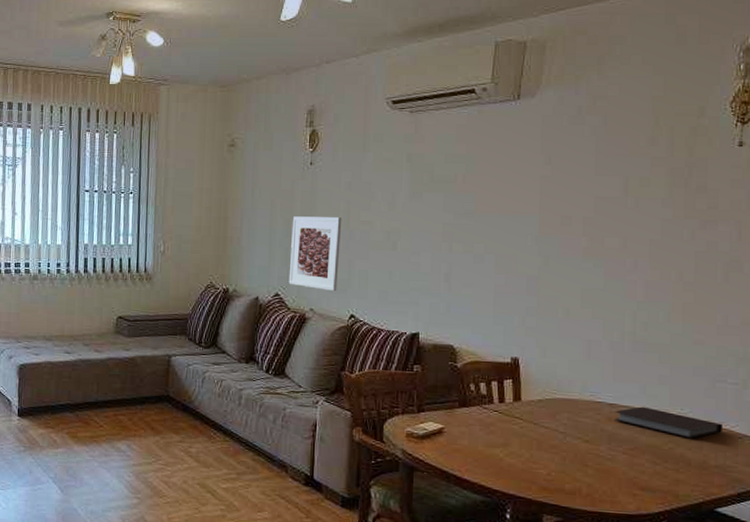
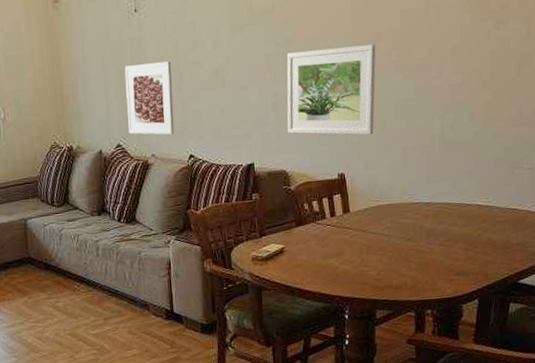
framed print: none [459,225,565,321] -> present [286,44,376,135]
notebook: present [615,406,723,439] -> none [431,201,521,224]

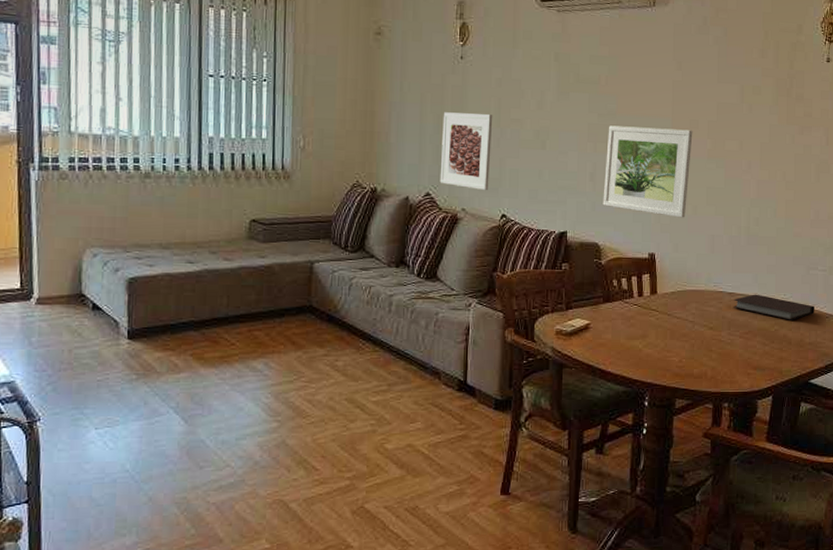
notebook: none [431,201,521,224] -> present [733,294,815,320]

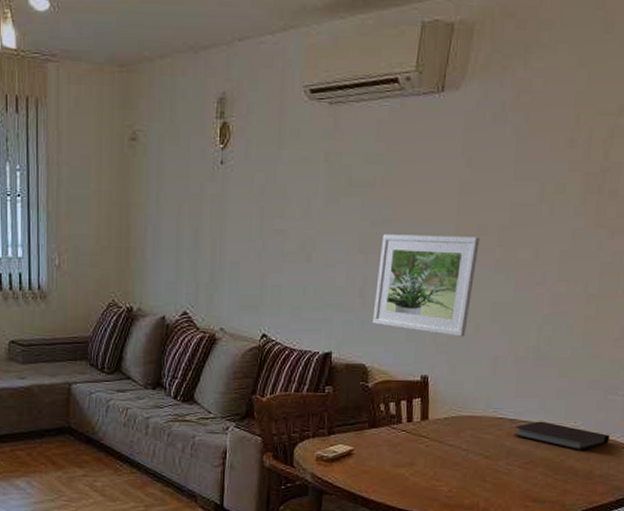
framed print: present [439,112,493,190] -> none [197,224,255,308]

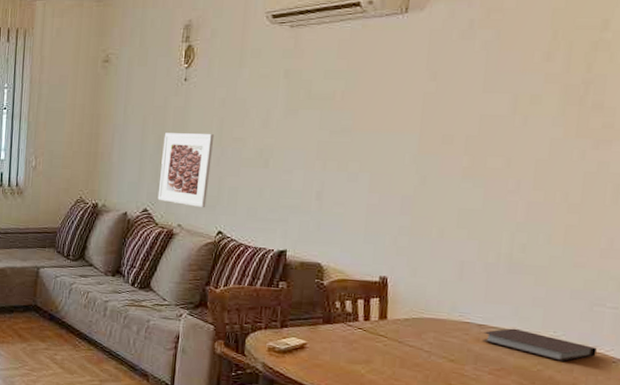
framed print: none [197,224,255,308] -> present [157,133,215,207]
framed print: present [372,234,480,337] -> none [329,142,446,241]

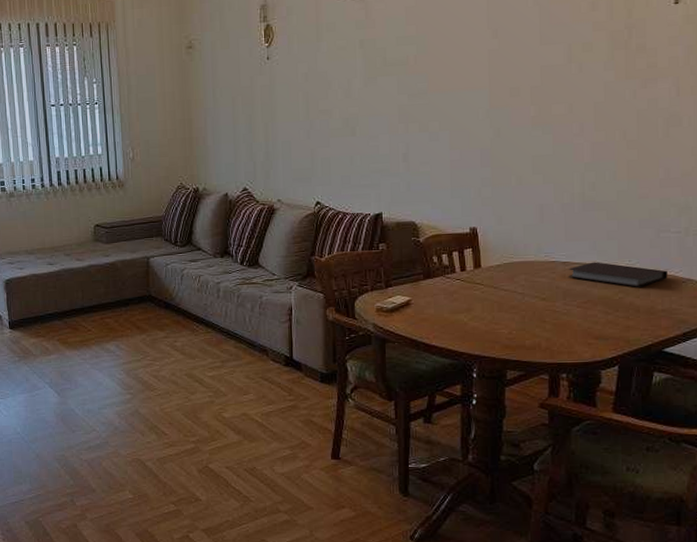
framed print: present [157,133,215,207] -> none [254,109,302,181]

